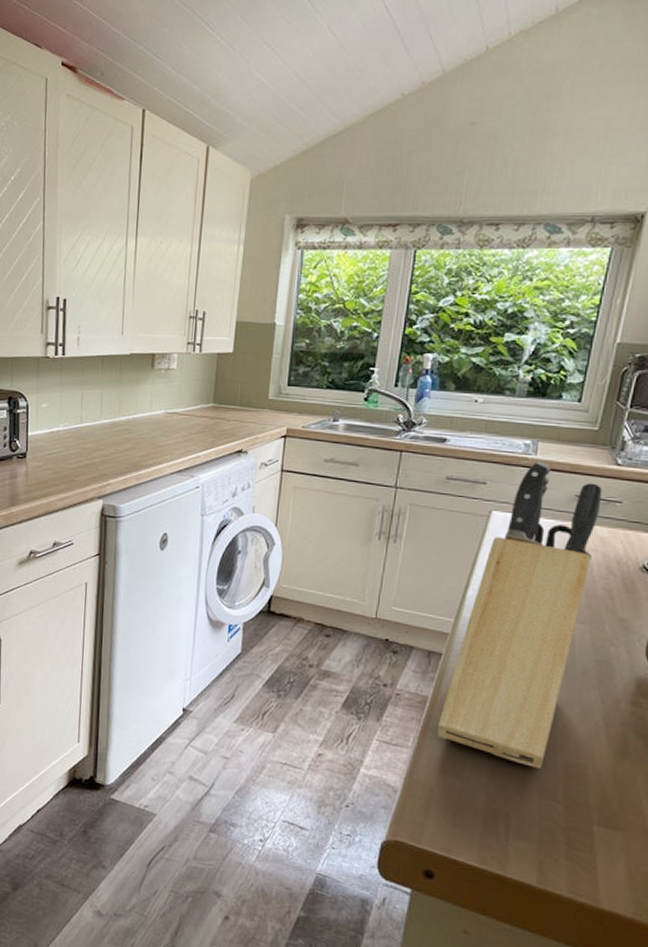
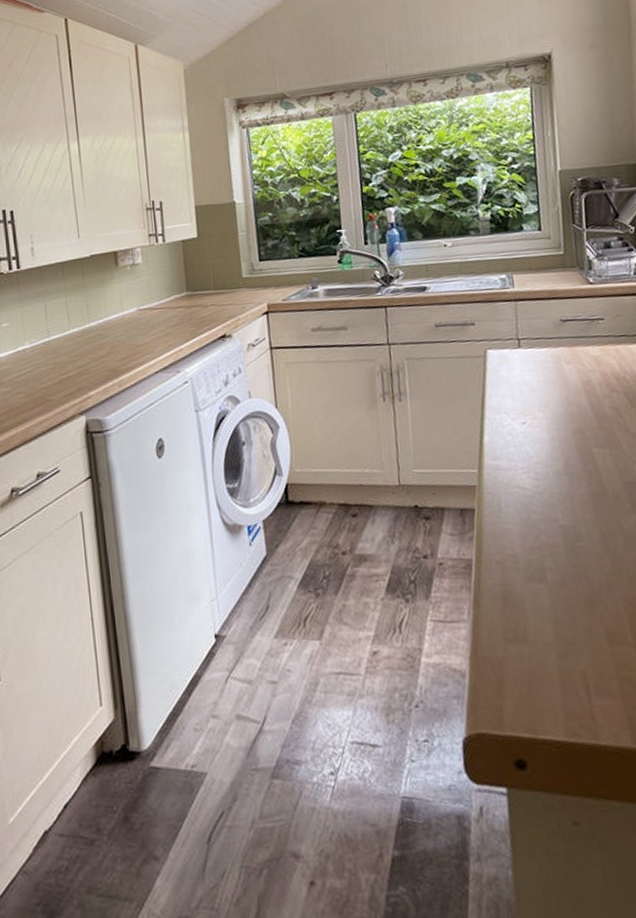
knife block: present [437,461,603,769] -> none [488,293,604,613]

